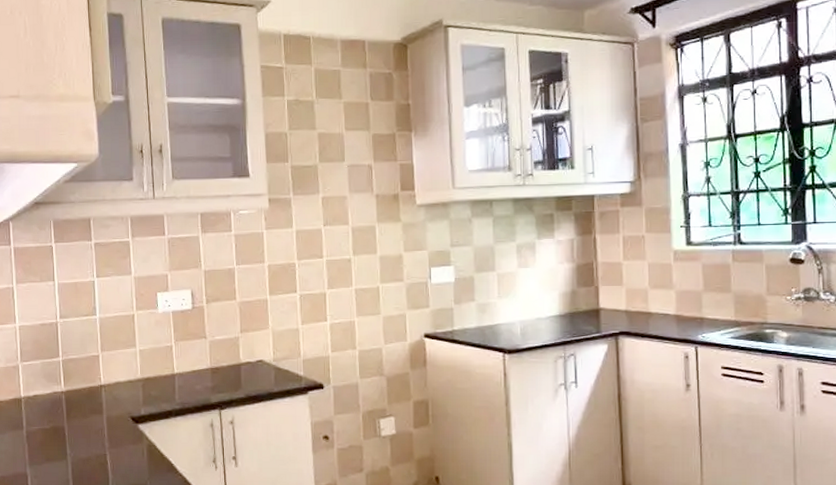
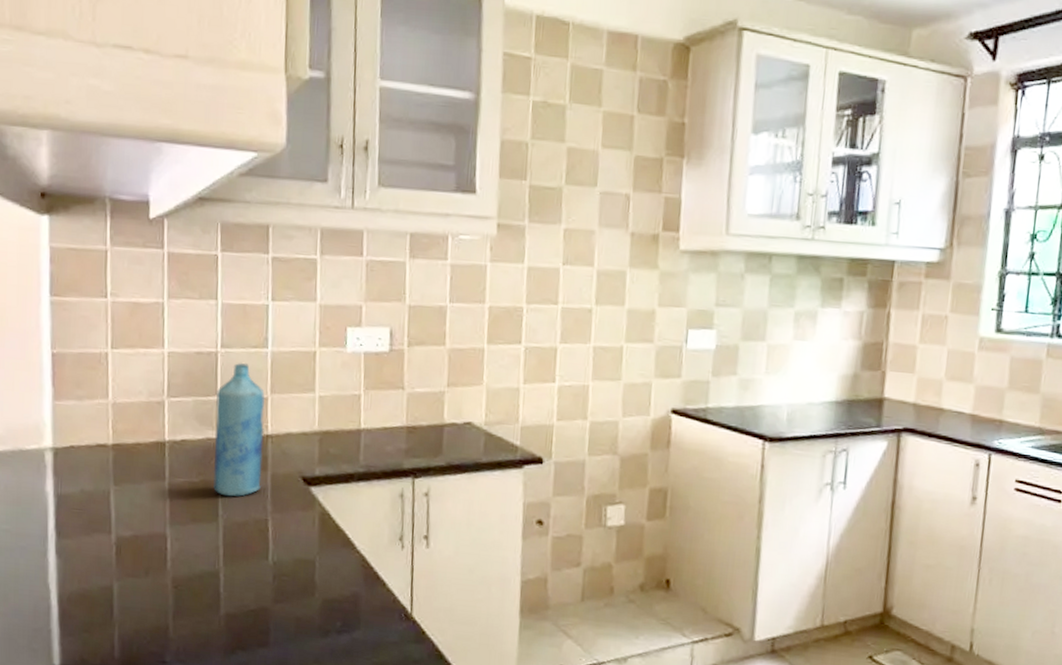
bottle: none [58,328,99,438] -> present [213,362,265,497]

